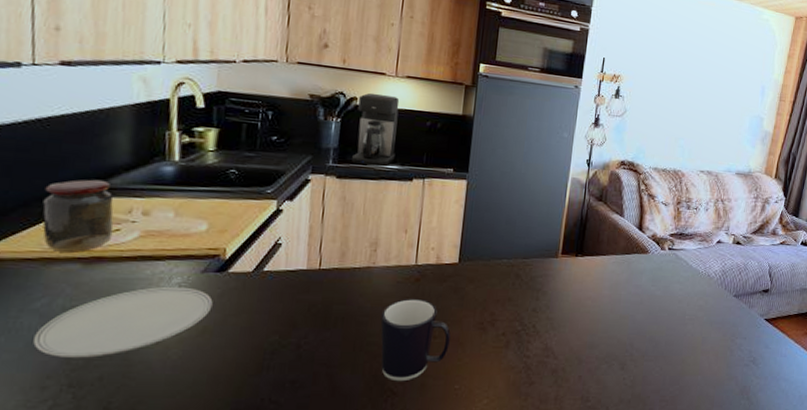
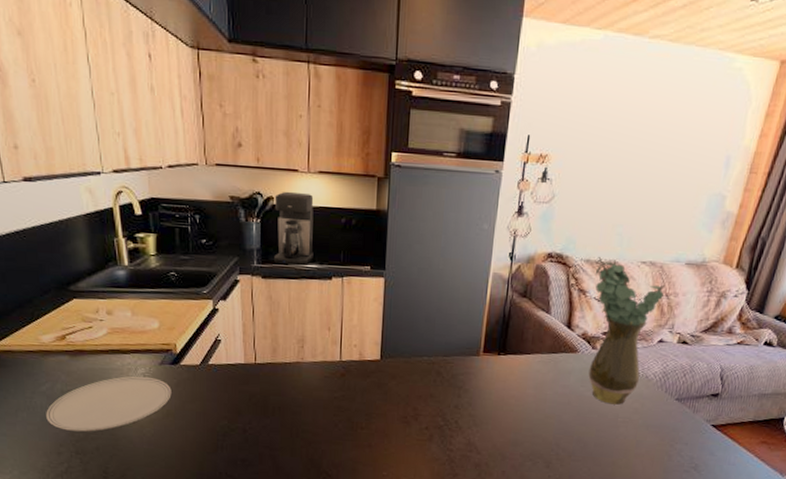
jar: present [42,179,114,253] -> none [32,283,88,346]
mug: present [380,299,451,382] -> none [312,392,376,466]
vase: none [658,166,720,303] -> present [588,257,665,405]

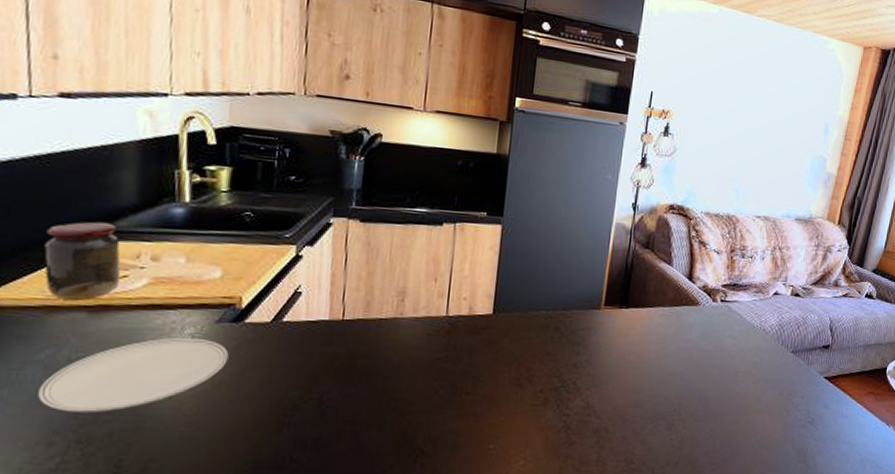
jar: none [32,283,88,346] -> present [44,221,121,300]
coffee maker: present [274,191,314,266] -> none [377,129,428,210]
vase: present [588,257,665,405] -> none [709,210,778,359]

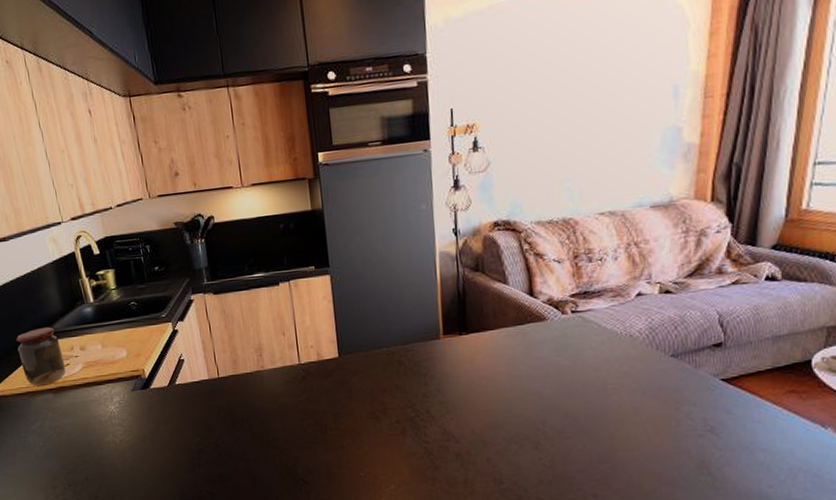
plate: present [38,337,229,413] -> none [39,404,146,465]

